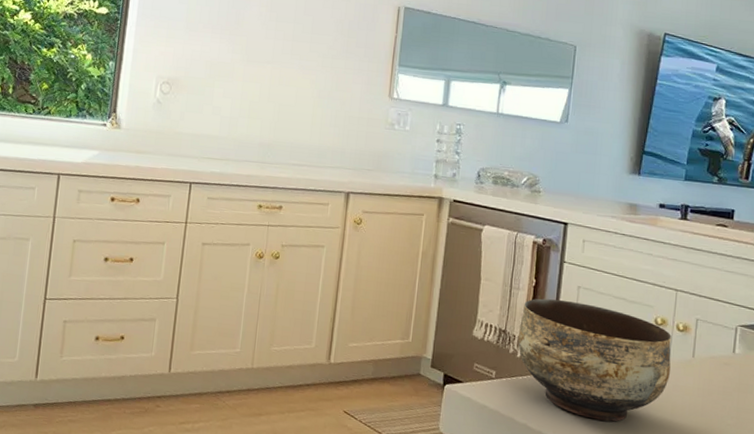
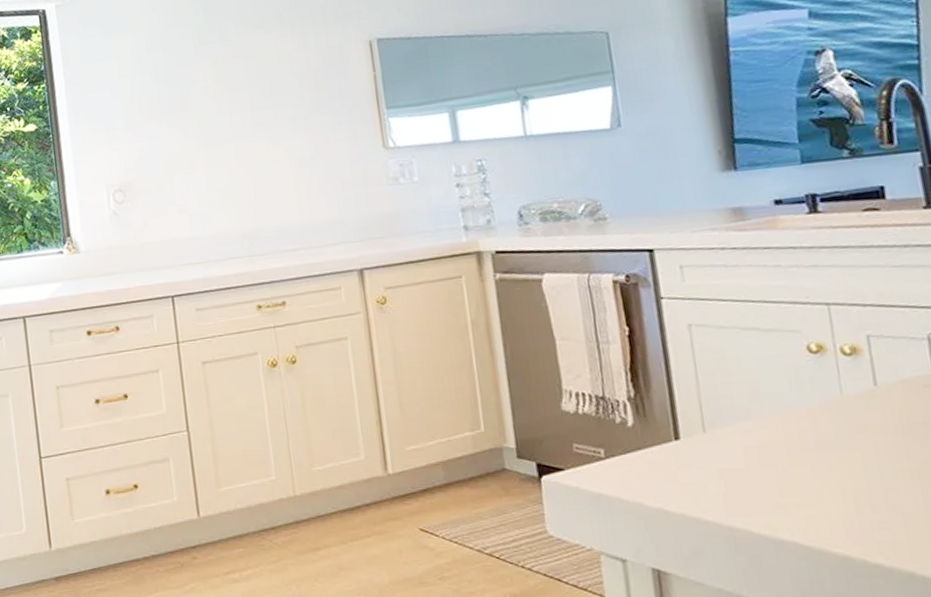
ceramic bowl: present [517,298,671,422] -> none [620,344,849,488]

